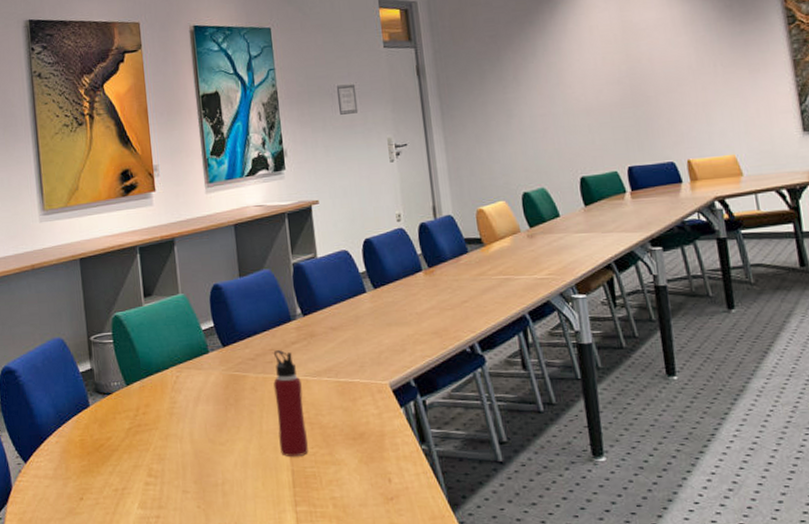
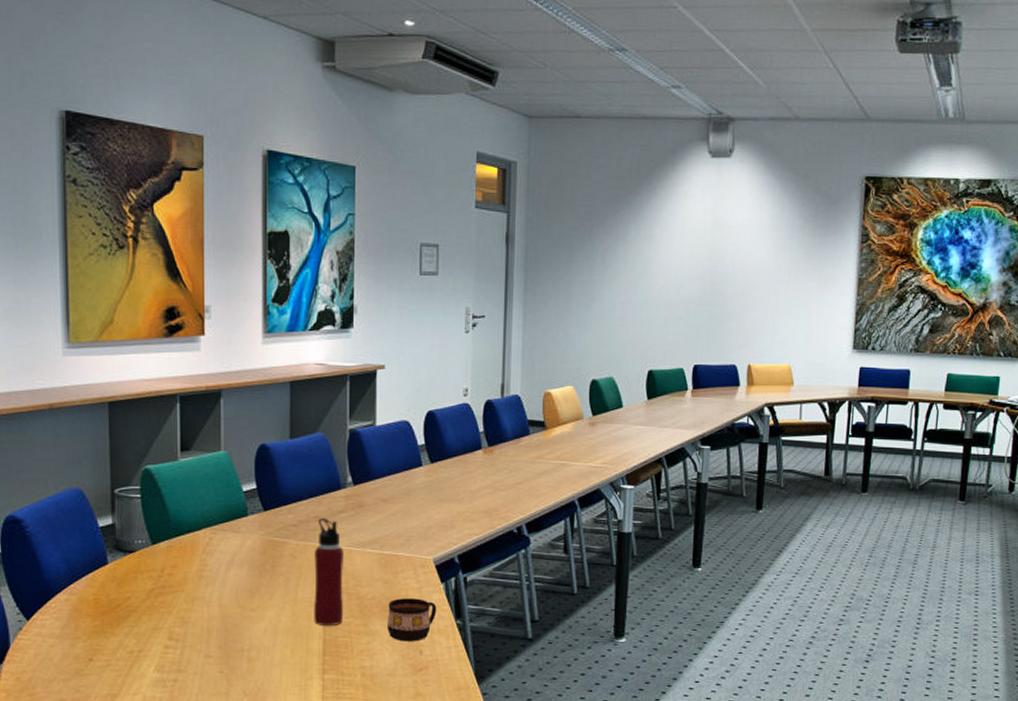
cup: none [350,424,400,470] -> present [387,598,437,642]

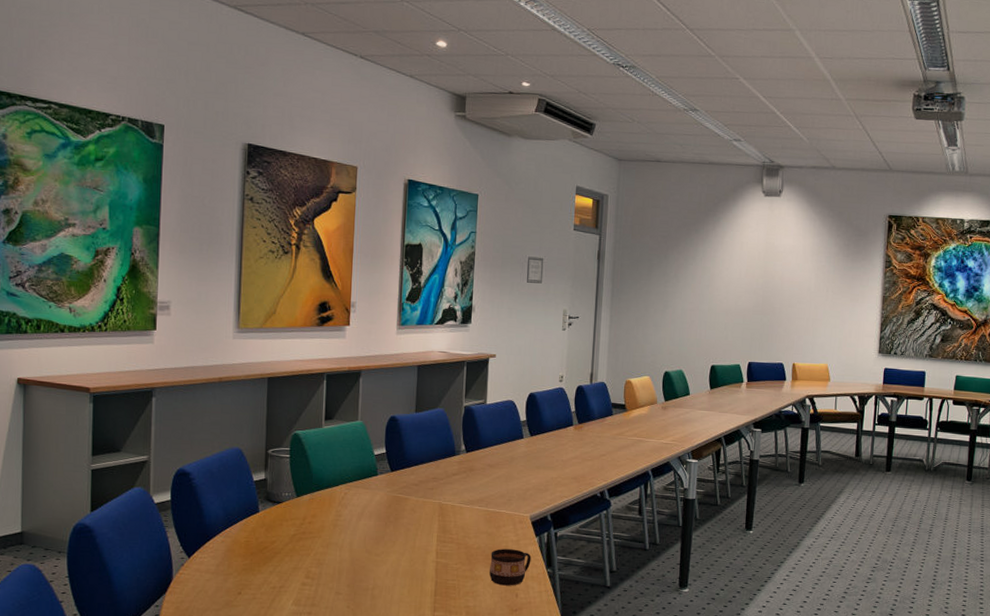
water bottle: present [314,518,344,625] -> none [428,479,456,570]

